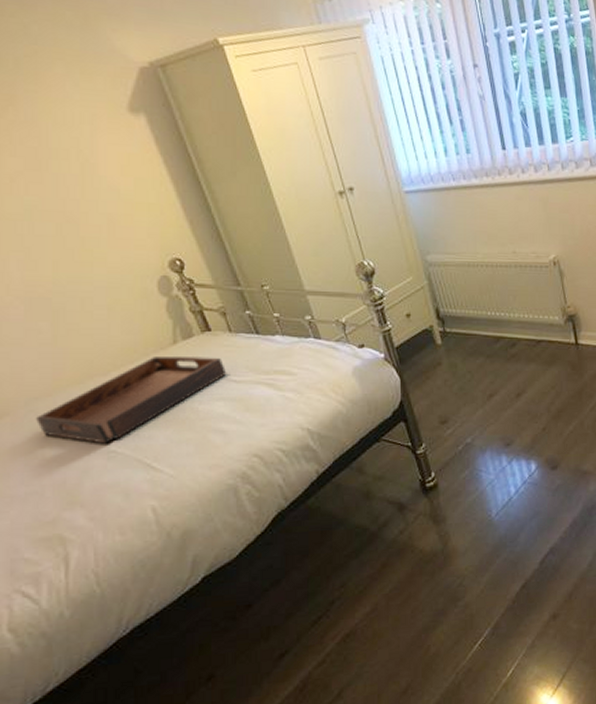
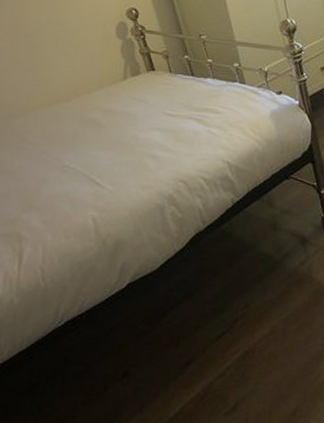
serving tray: present [35,357,227,444] -> none [9,89,165,159]

